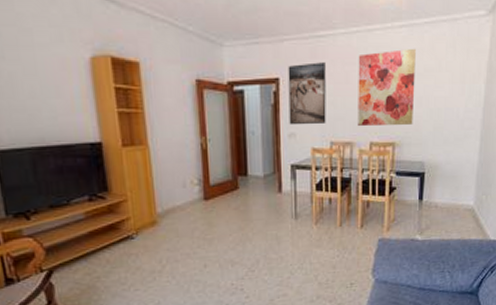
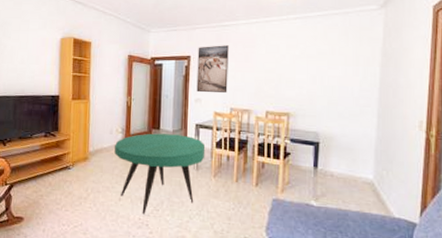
coffee table: none [191,179,305,279] -> present [114,133,206,215]
wall art: present [358,48,416,126] -> none [255,35,309,99]

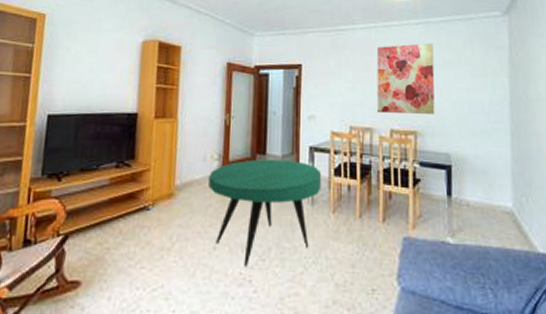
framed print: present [196,45,229,93] -> none [309,52,346,109]
wall art: none [255,35,309,99] -> present [376,42,435,114]

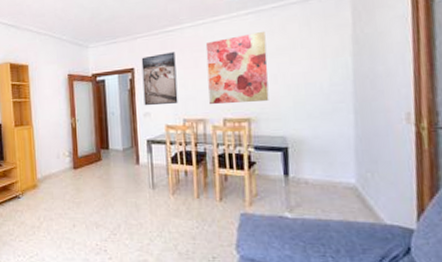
coffee table: present [208,159,322,268] -> none [63,153,161,240]
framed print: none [309,52,346,109] -> present [141,52,178,106]

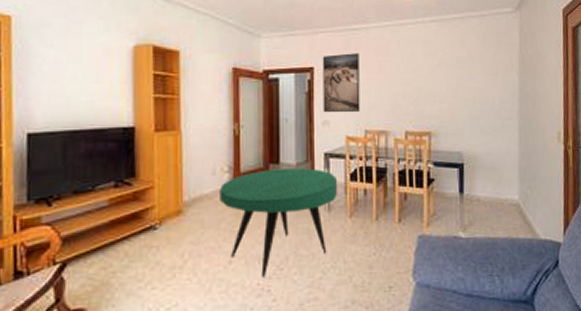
coffee table: none [63,153,161,240] -> present [220,168,338,278]
wall art: present [205,31,269,104] -> none [390,41,449,114]

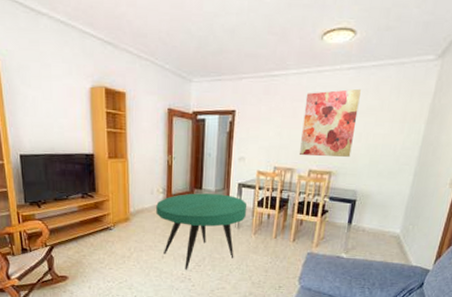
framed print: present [322,53,360,113] -> none [240,98,277,151]
wall art: none [390,41,449,114] -> present [300,88,361,157]

